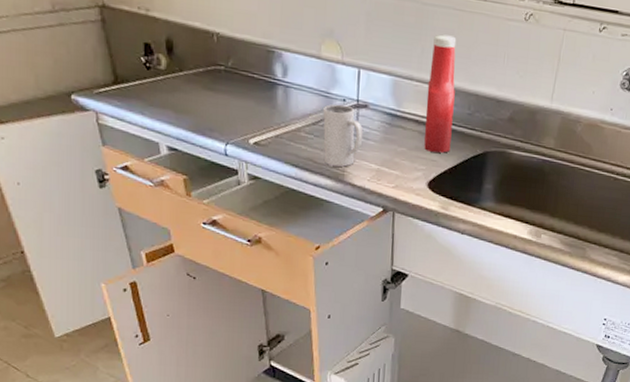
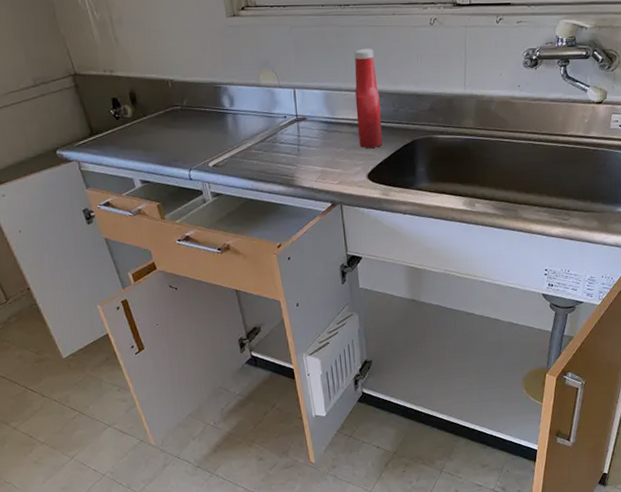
mug: present [323,104,363,167] -> none [268,121,306,174]

